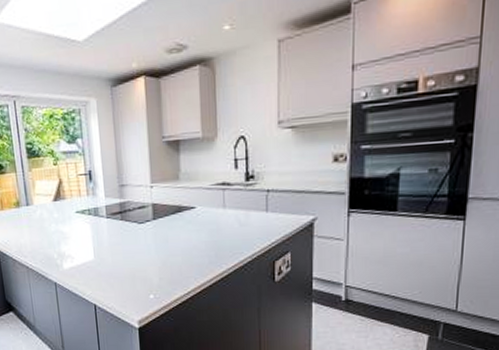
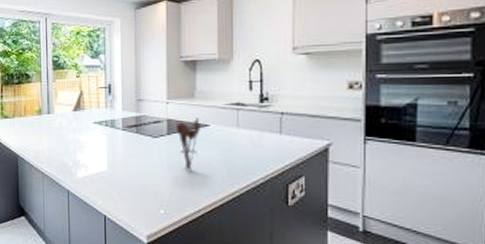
utensil holder: none [161,200,187,255] -> present [175,117,200,172]

